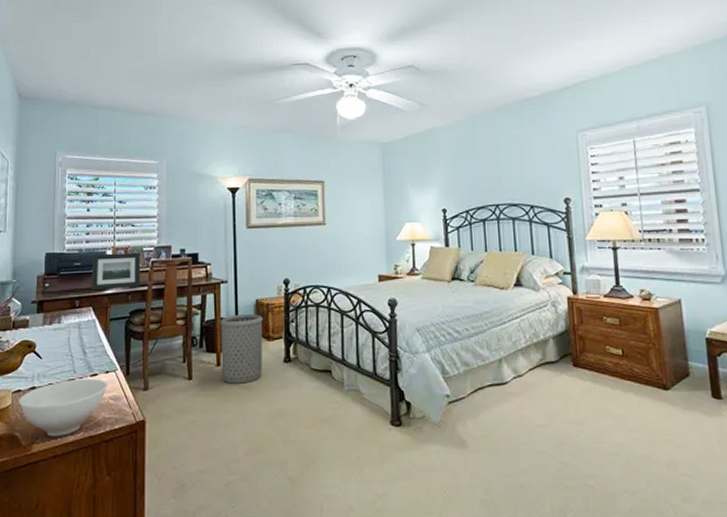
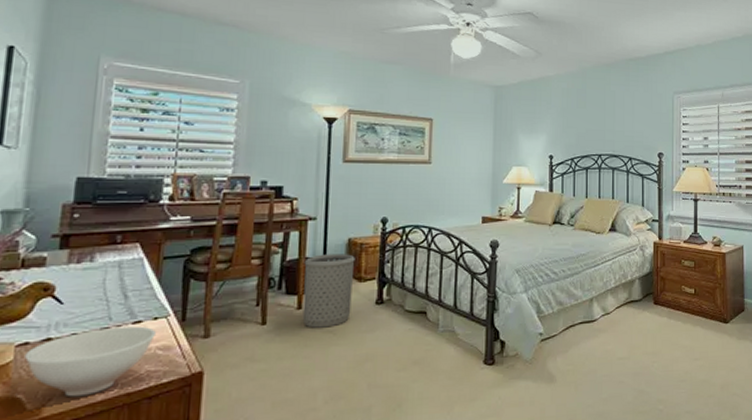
picture frame: present [91,252,141,291] -> none [140,181,210,224]

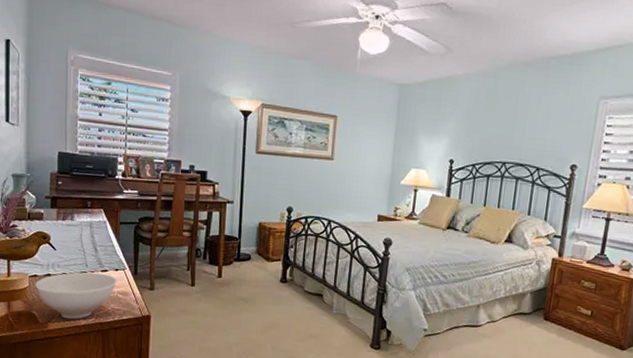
laundry basket: present [302,254,355,328] -> none [222,234,265,296]

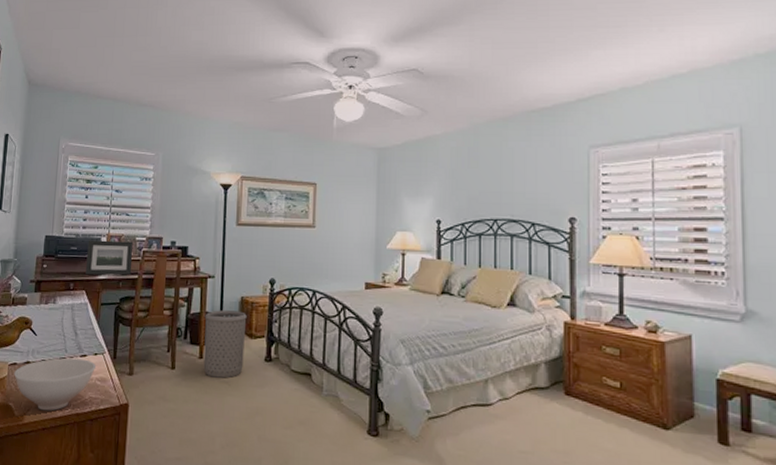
picture frame: none [103,159,152,196] -> present [85,240,134,276]
laundry basket: none [222,234,265,296] -> present [203,310,247,379]

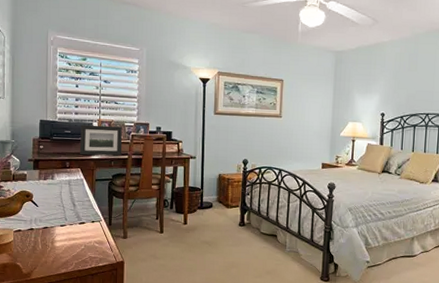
bowl: present [14,358,96,411] -> none [20,225,93,269]
laundry basket: present [203,310,247,379] -> none [187,185,224,240]

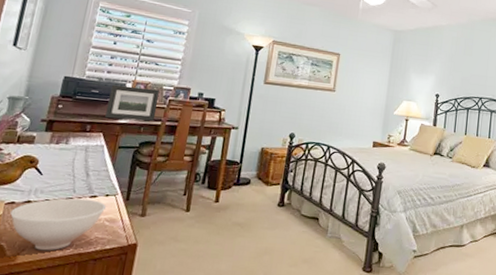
bowl: none [20,225,93,269] -> present [10,198,106,251]

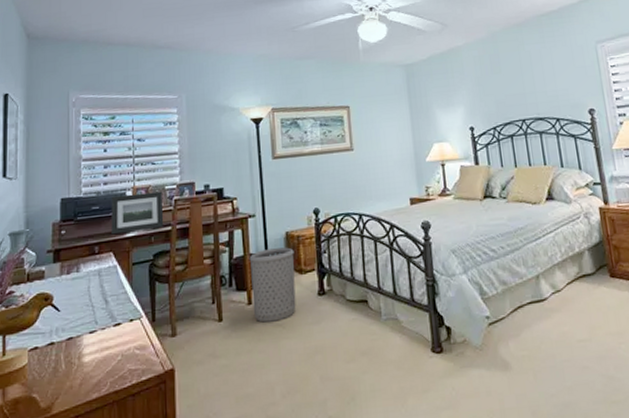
bowl: present [10,198,106,251] -> none [36,328,132,396]
laundry basket: none [218,158,266,221] -> present [249,247,296,323]

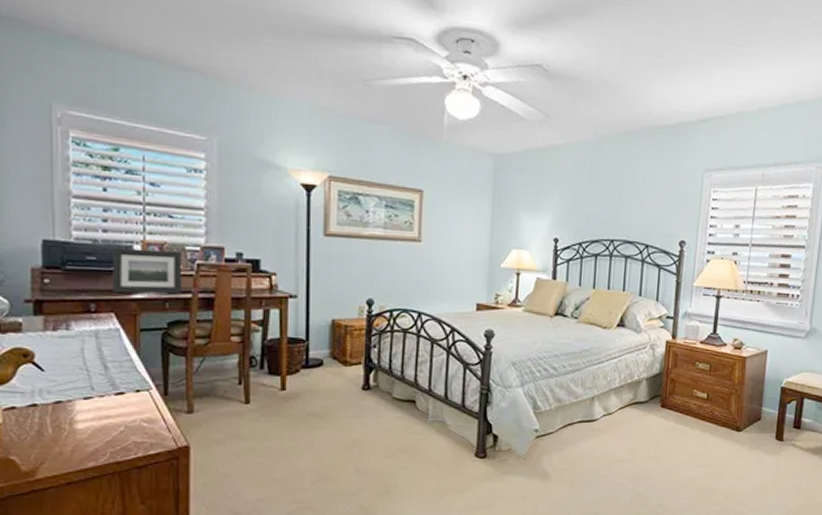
laundry basket: present [249,247,296,323] -> none [286,335,340,411]

